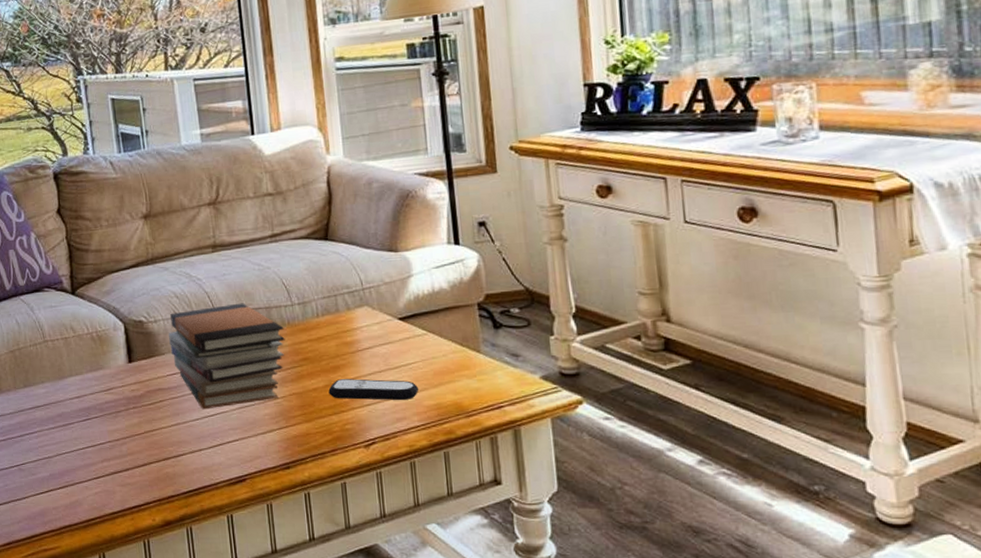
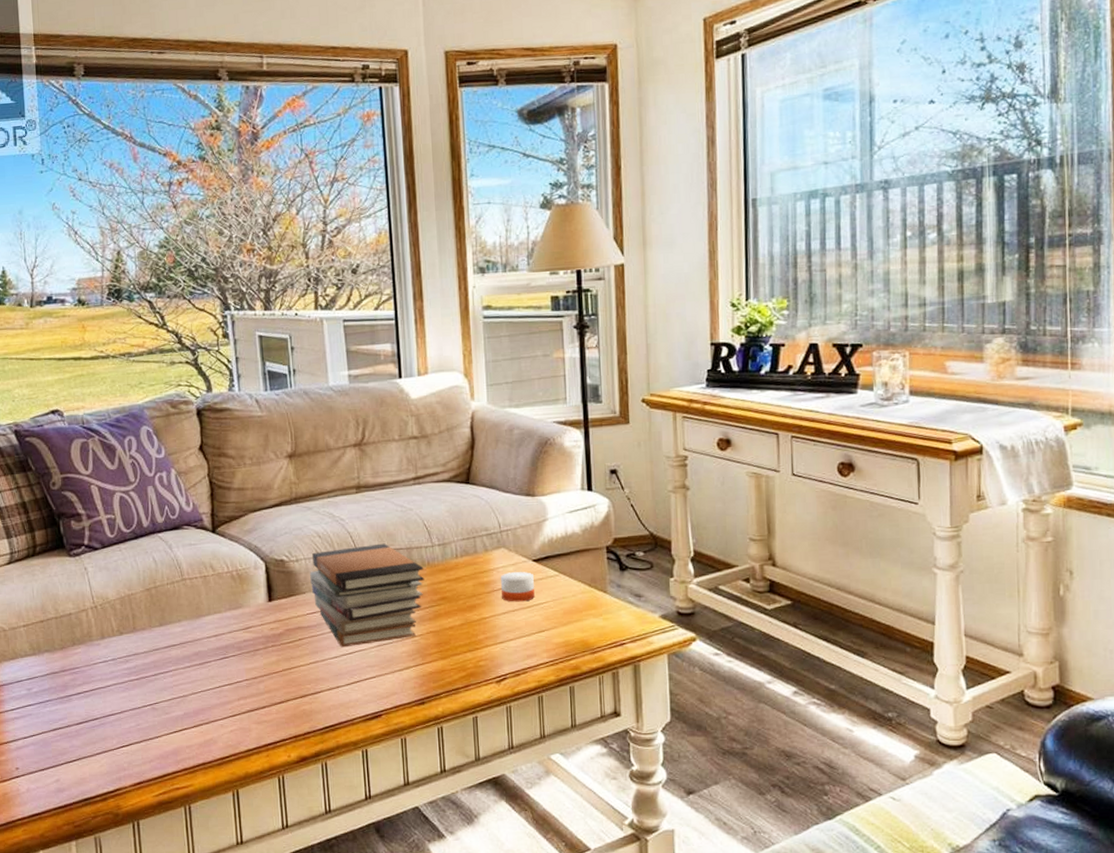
remote control: present [328,379,419,400] -> none [464,617,549,638]
candle: none [365,329,402,363] -> present [501,570,535,602]

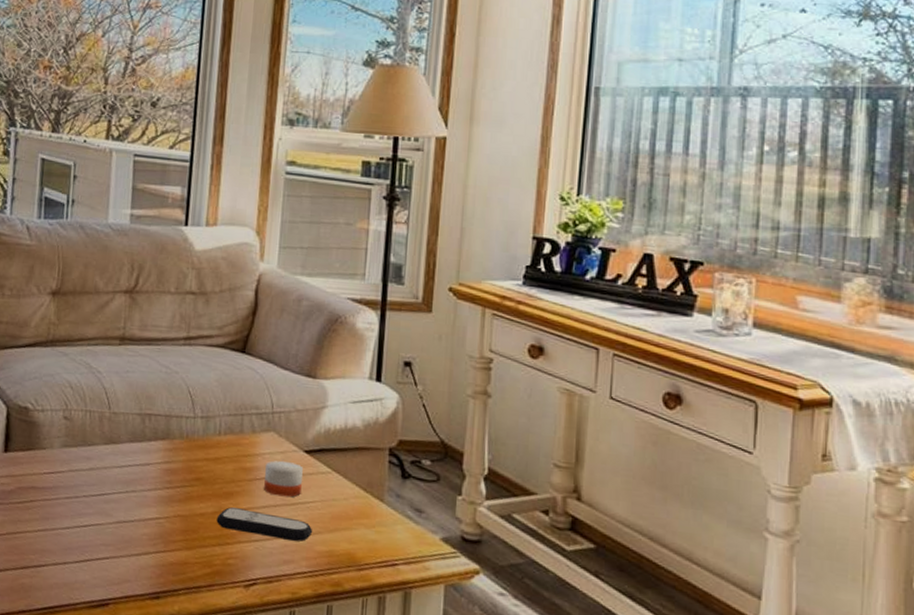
book stack: present [310,543,425,648] -> none [53,404,181,519]
remote control: none [464,617,549,638] -> present [216,507,313,542]

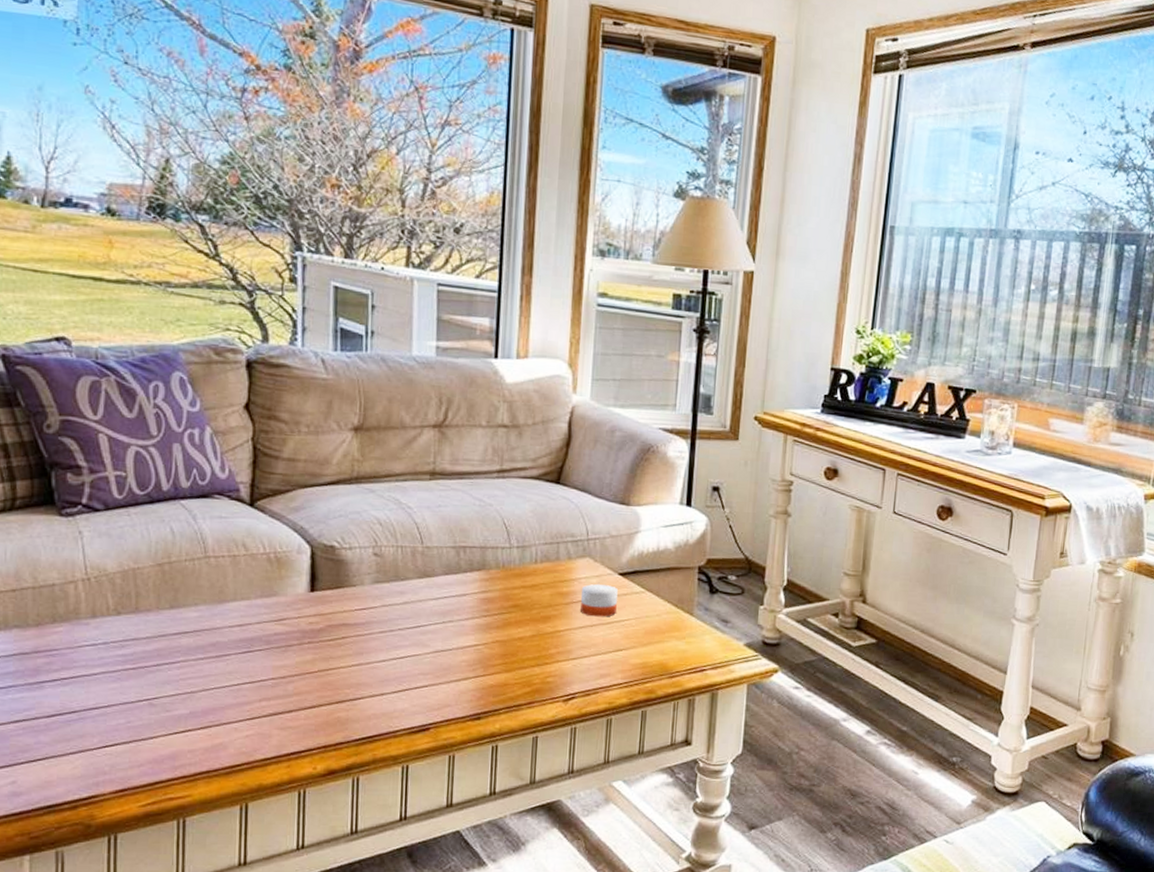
remote control: present [216,507,313,542] -> none [535,630,628,656]

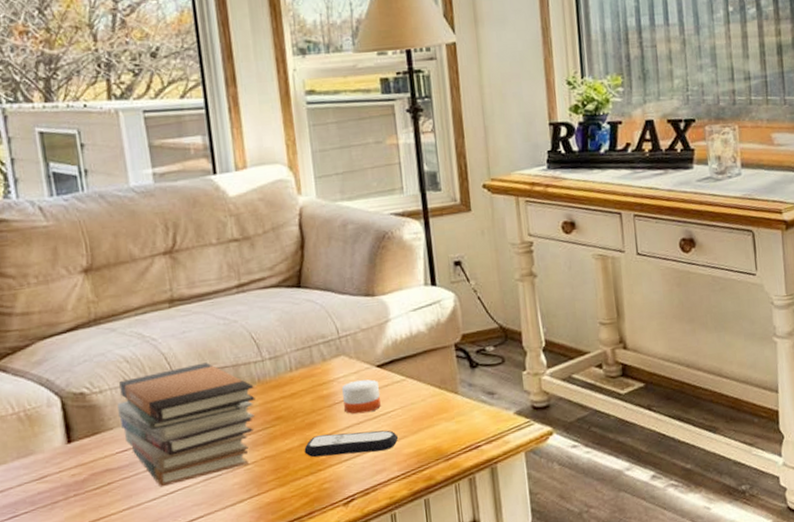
book stack: none [364,539,498,651] -> present [117,362,256,488]
remote control: none [535,630,628,656] -> present [304,430,399,458]

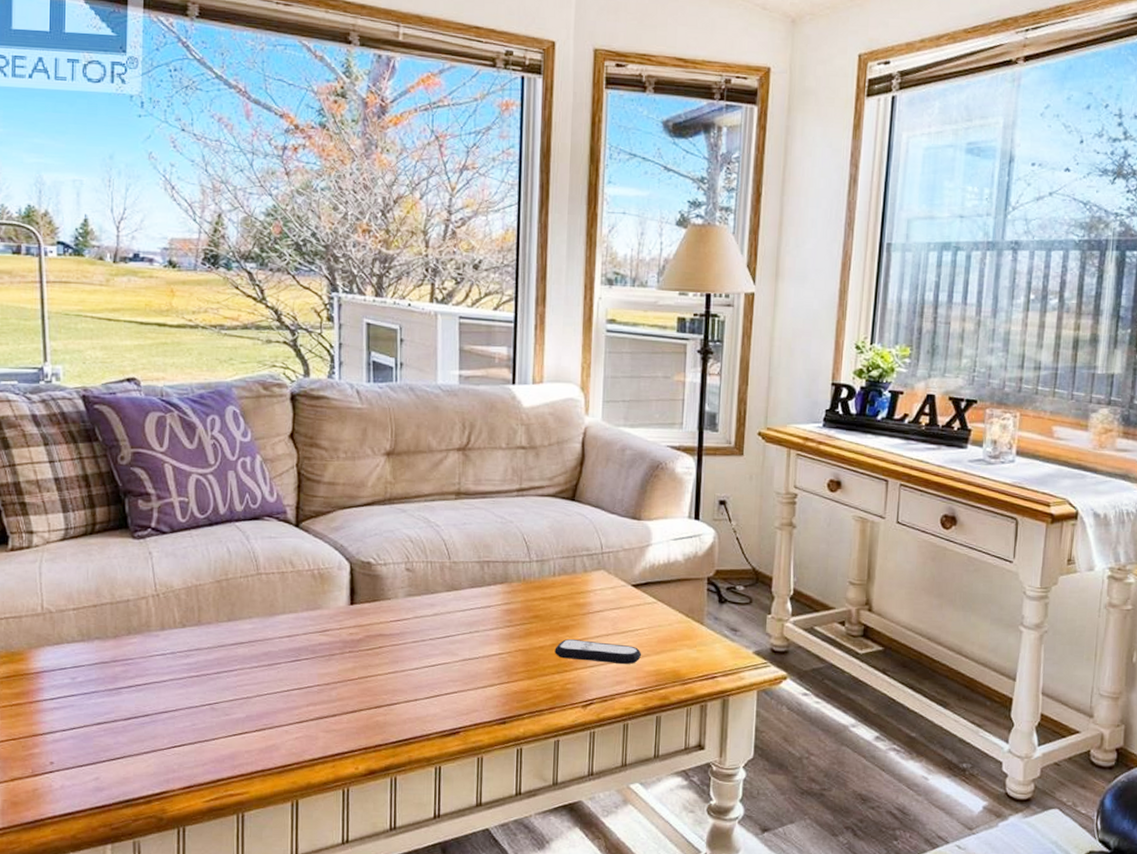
book stack: present [117,362,256,488] -> none [397,554,519,659]
candle: present [342,378,381,414] -> none [597,593,632,627]

